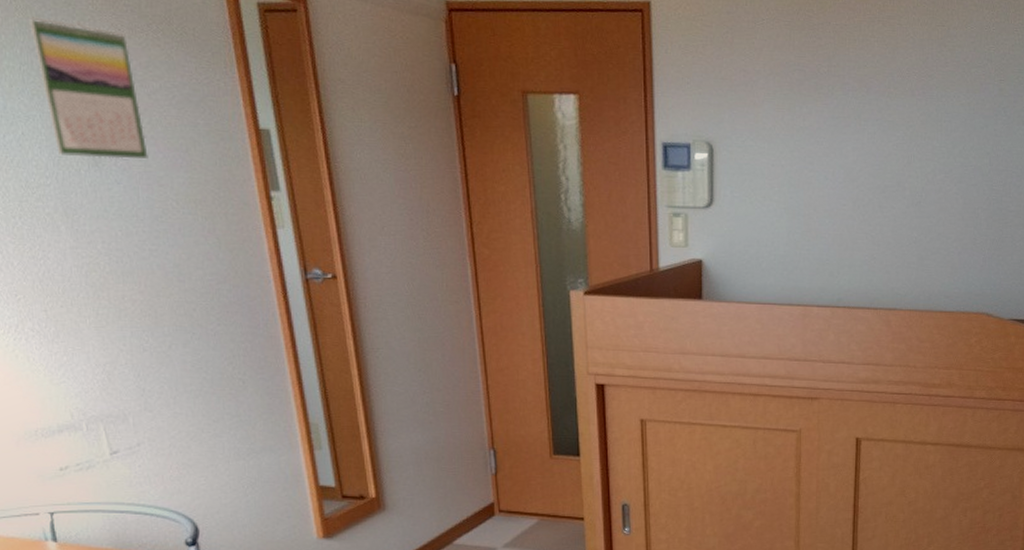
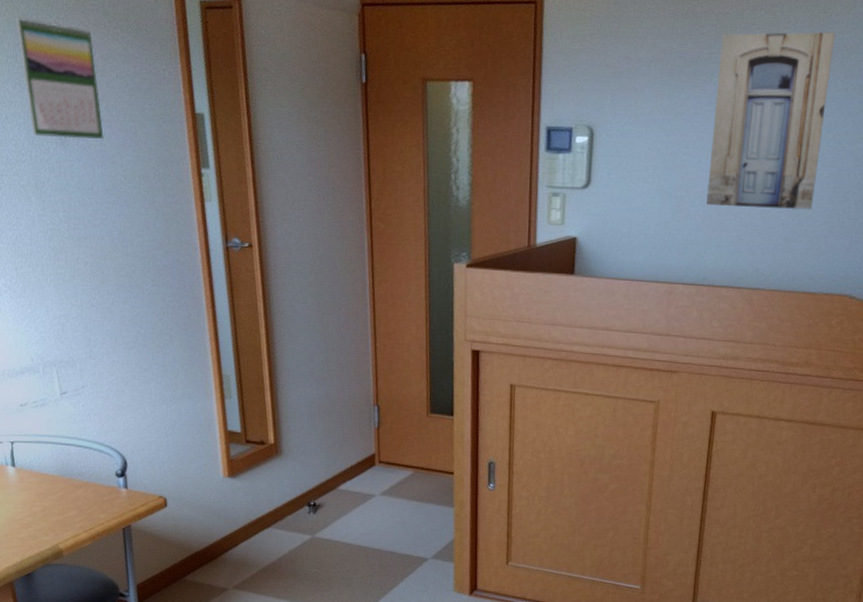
wall art: none [836,45,955,227] -> present [706,32,836,210]

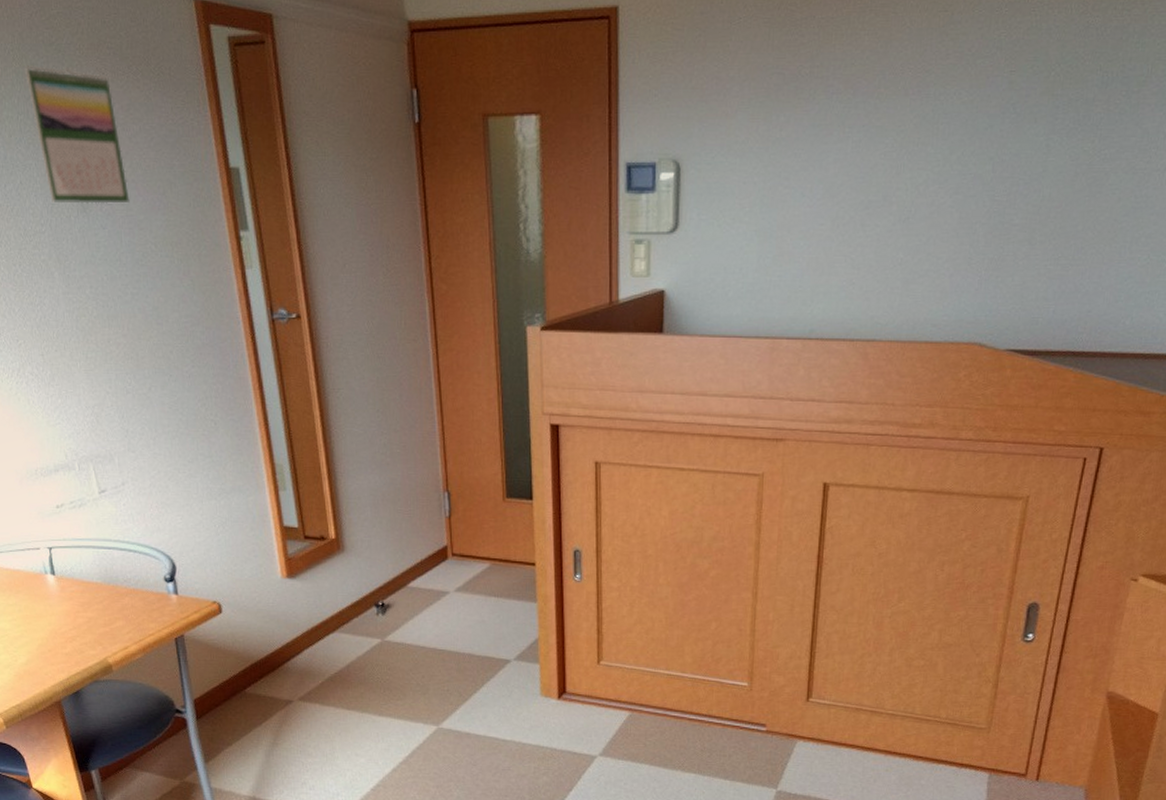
wall art: present [706,32,836,210] -> none [812,34,958,246]

